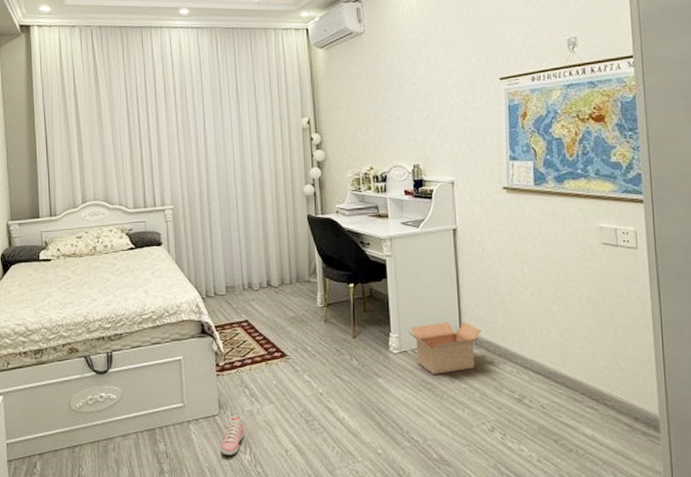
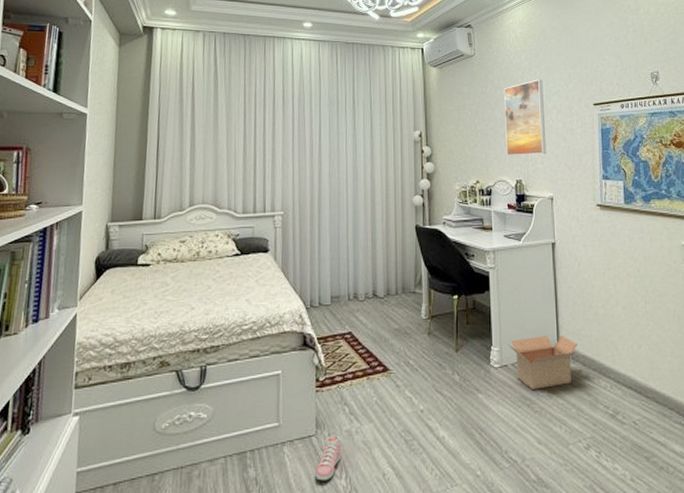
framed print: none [397,54,447,140] -> present [503,79,547,156]

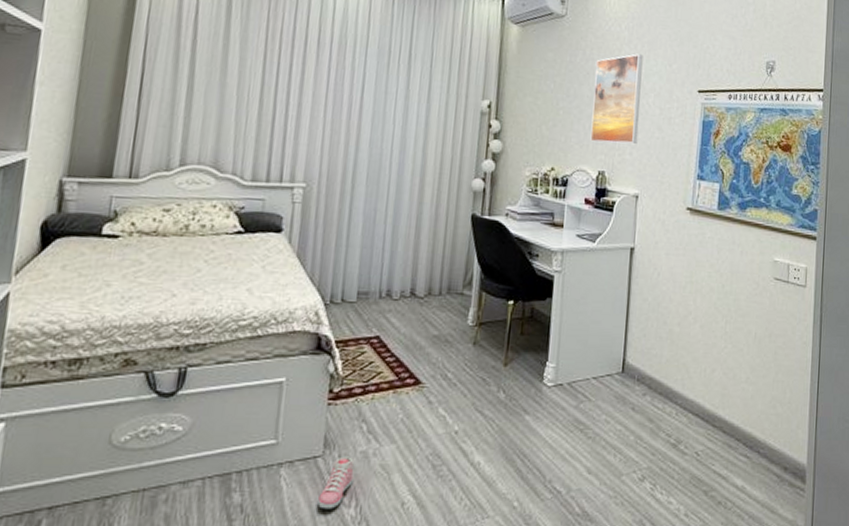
cardboard box: present [508,335,577,390] -> none [566,353,645,413]

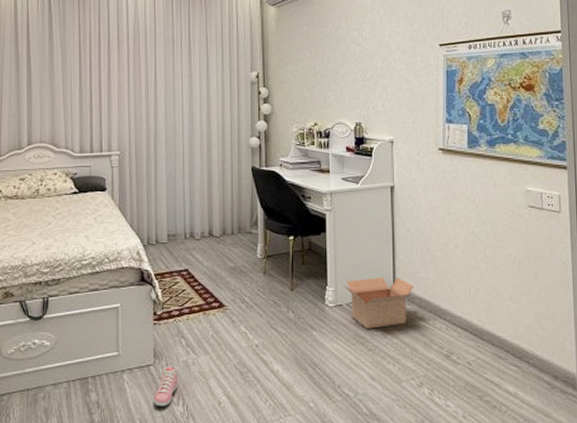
cardboard box: none [566,353,645,413] -> present [343,277,414,329]
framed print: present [590,53,643,144] -> none [344,18,388,98]

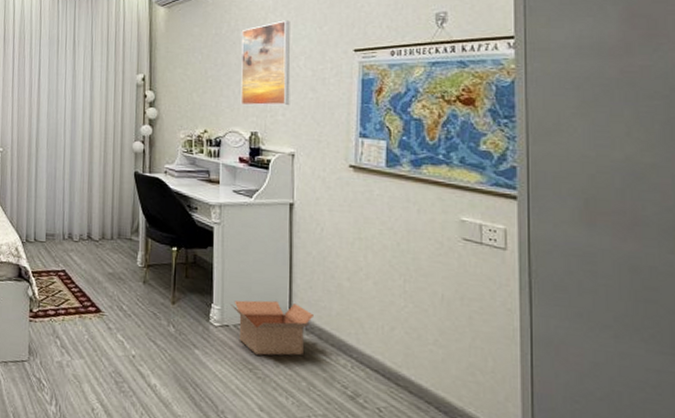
sneaker: present [154,365,179,407] -> none [27,363,53,404]
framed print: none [344,18,388,98] -> present [240,20,291,106]

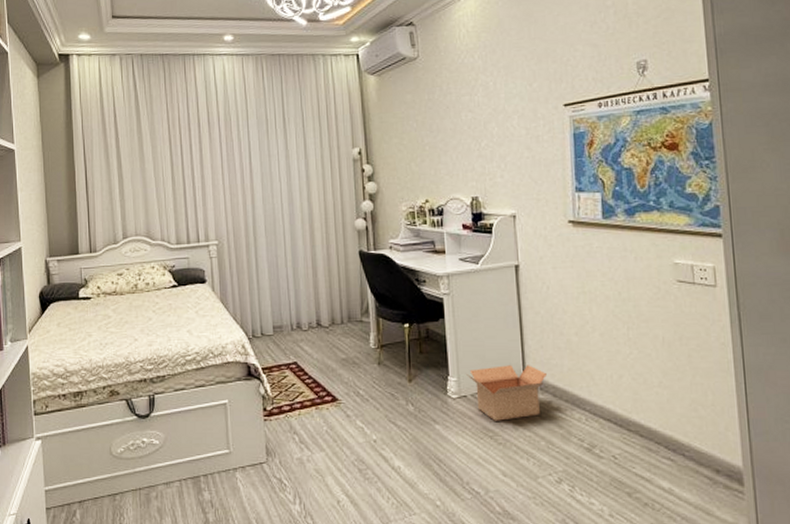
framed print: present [240,20,291,106] -> none [453,79,507,171]

